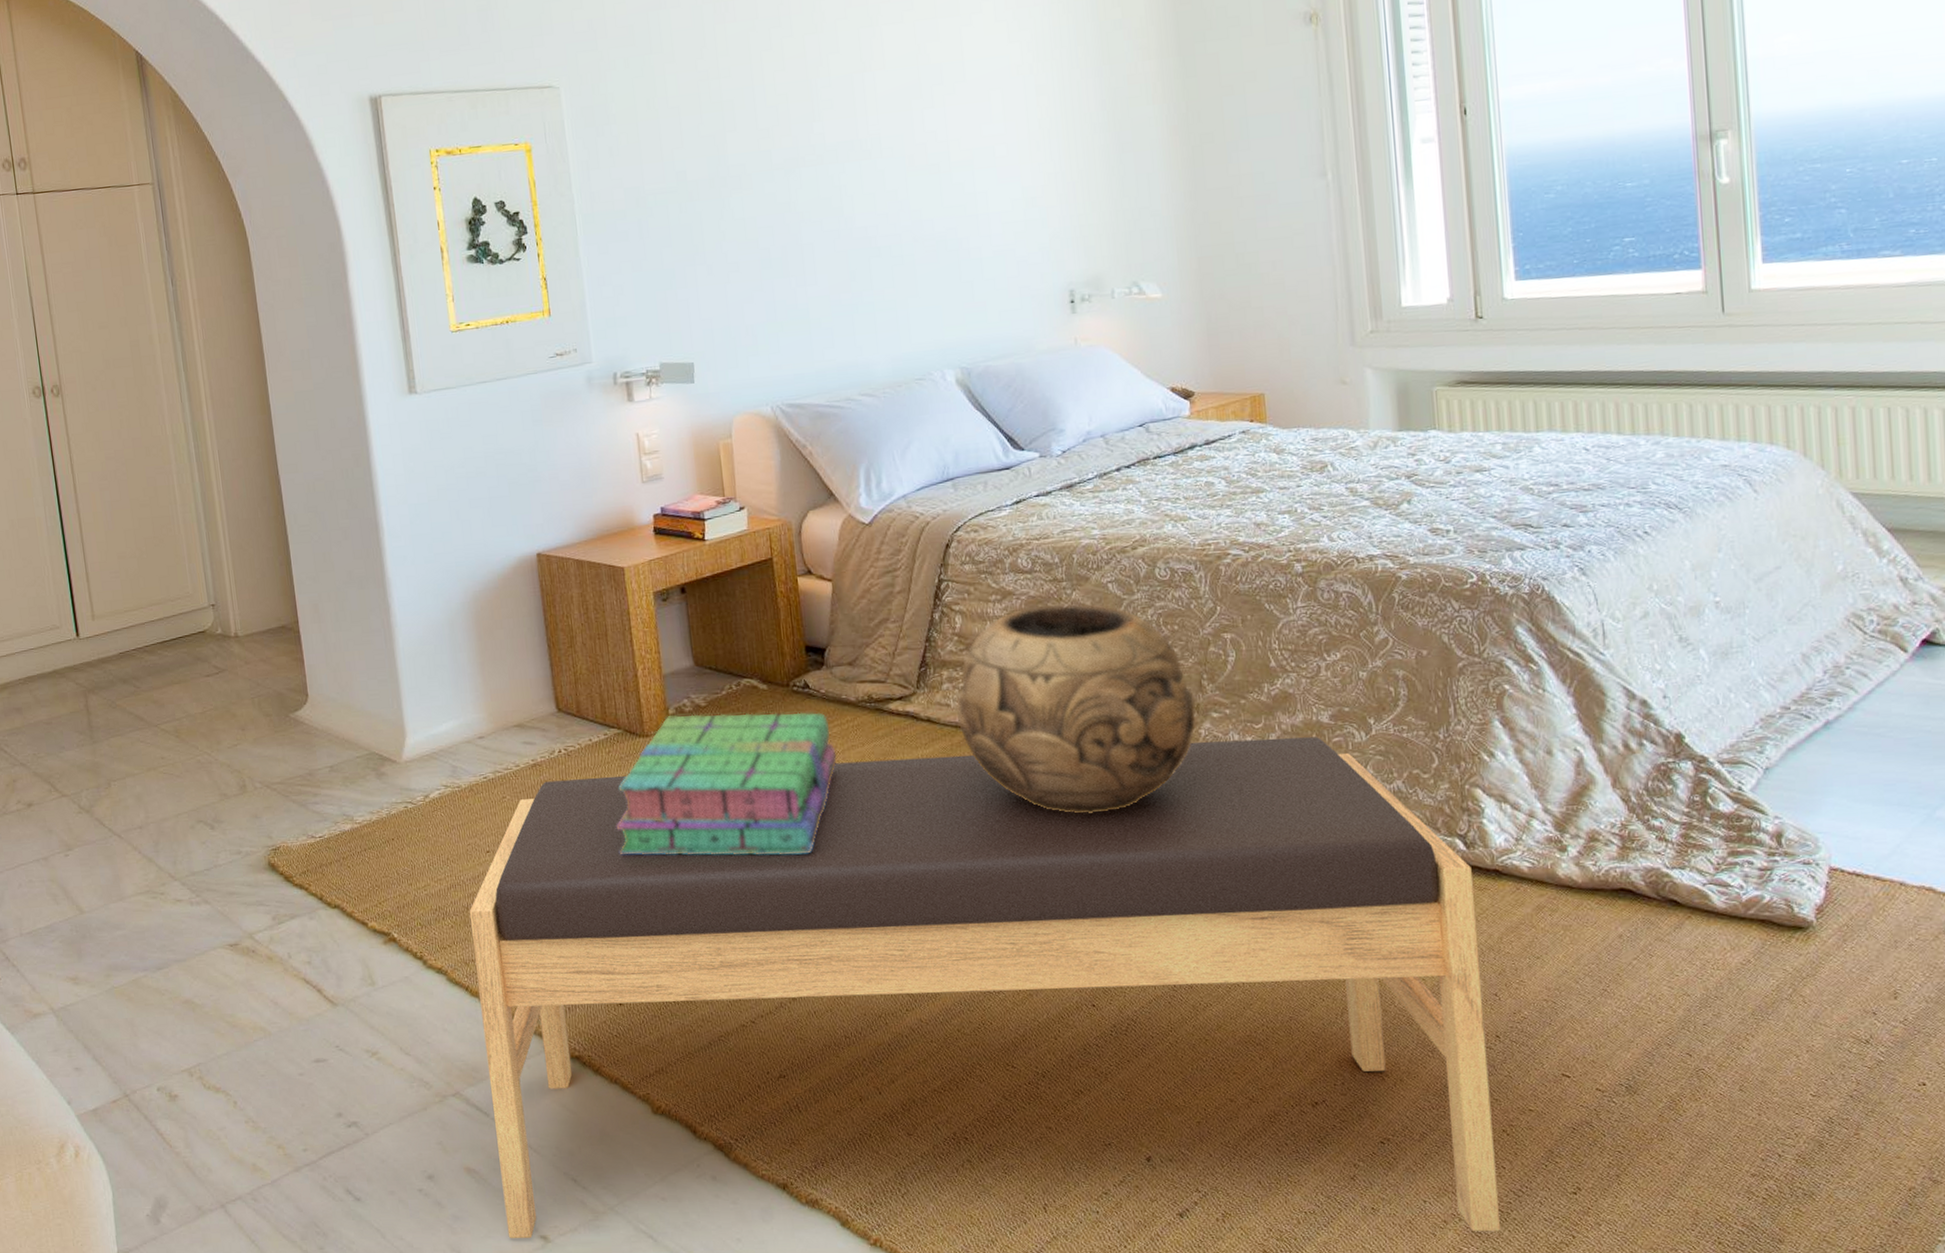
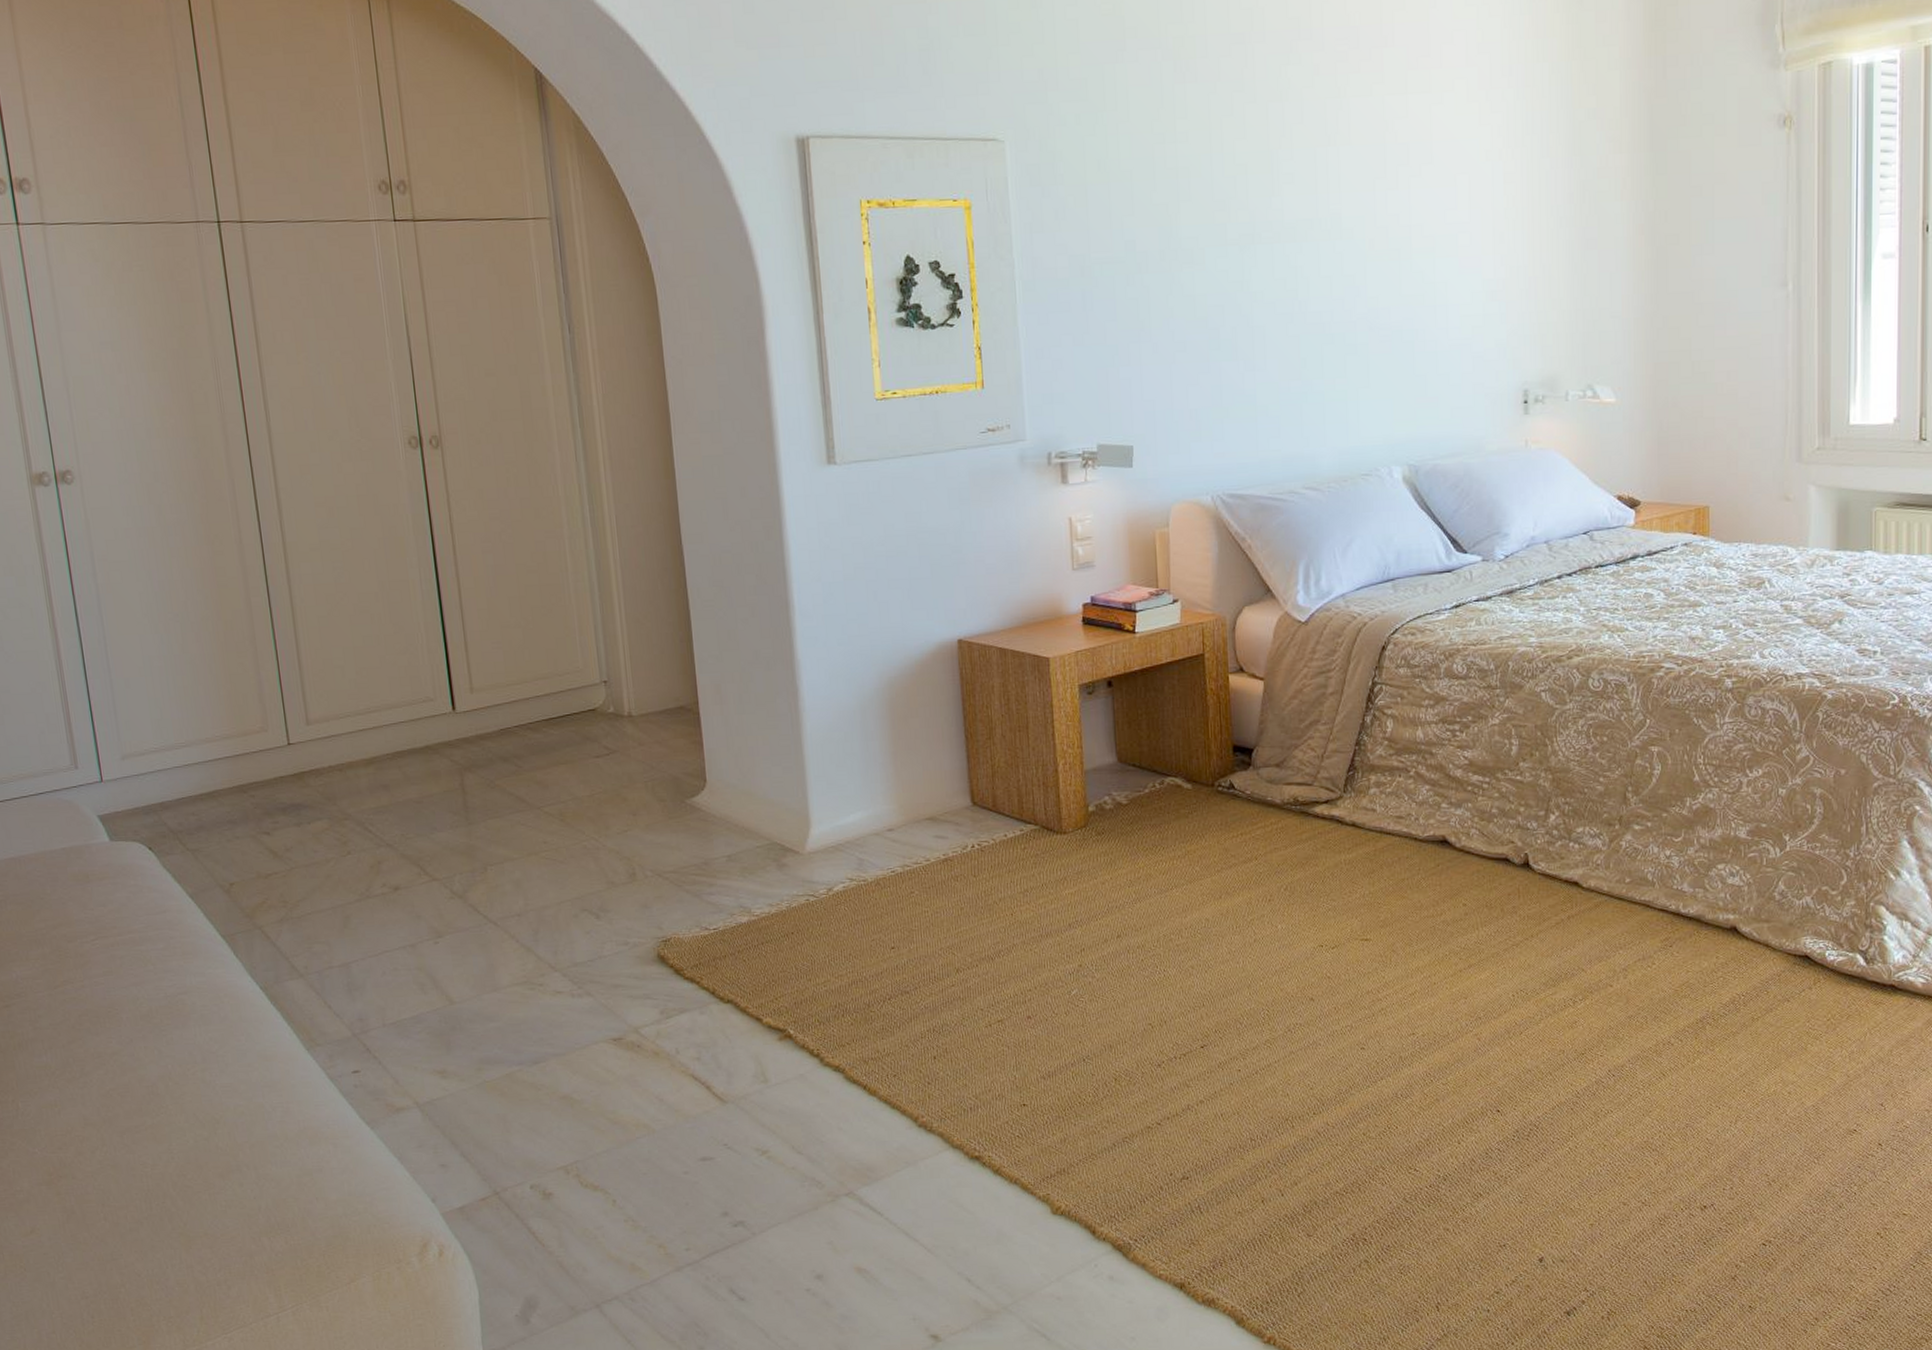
bench: present [469,737,1500,1239] -> none [870,851,1870,1338]
stack of books: present [617,712,837,855] -> none [1029,812,1259,957]
decorative bowl: present [955,603,1197,814] -> none [1381,711,1619,922]

